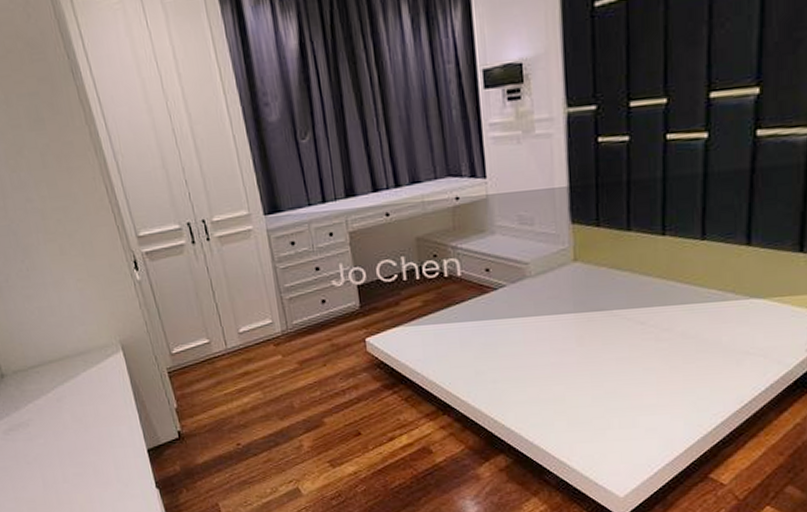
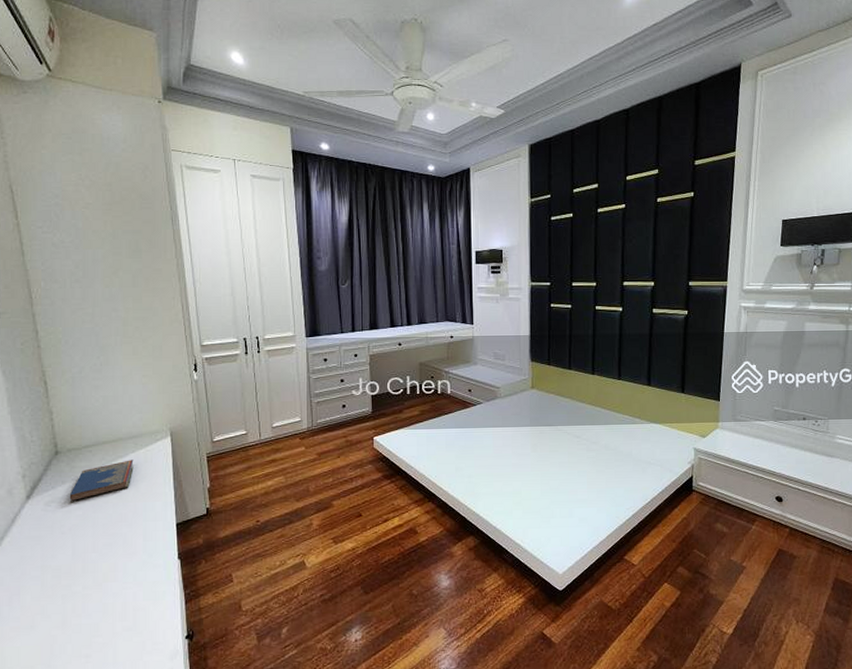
hardcover book: none [26,379,89,428] -> present [69,460,134,501]

